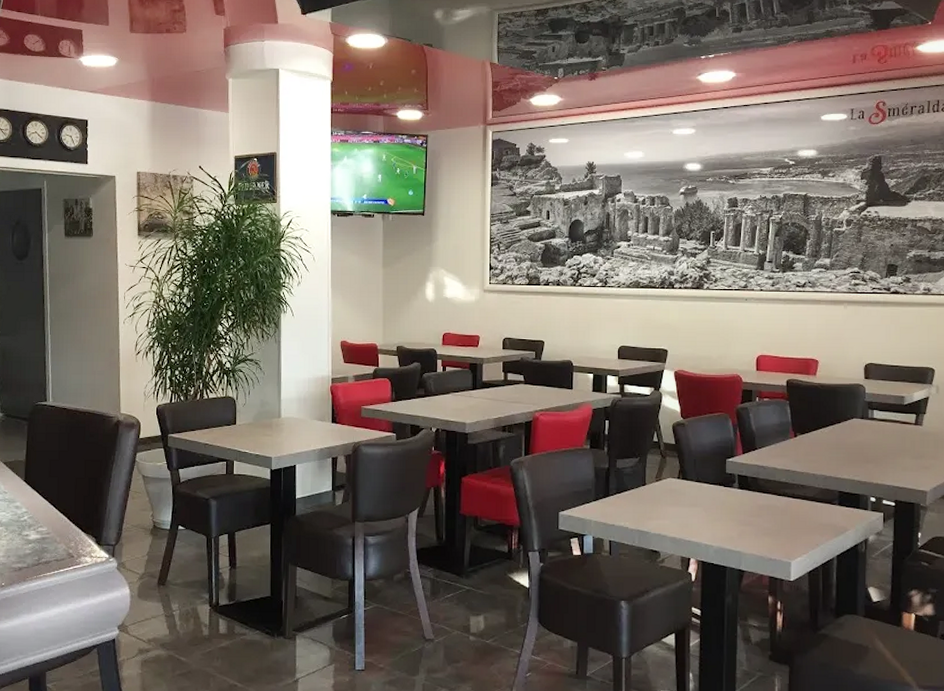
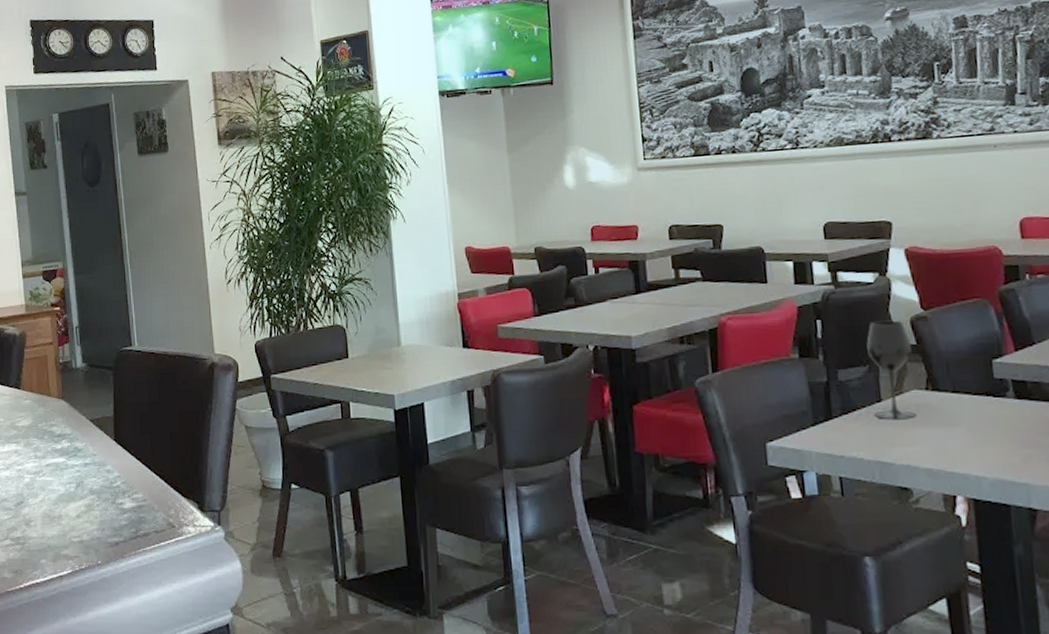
wineglass: none [639,424,671,500] -> present [867,320,917,420]

